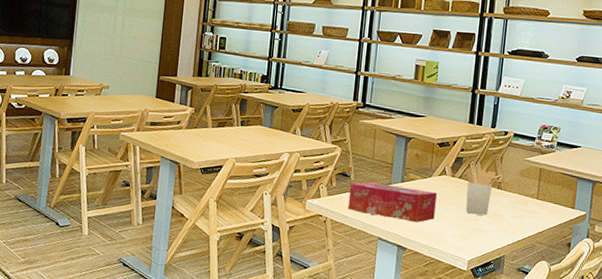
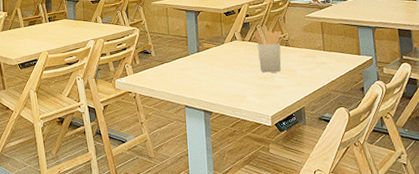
tissue box: present [347,182,437,223] -> none [152,55,233,88]

